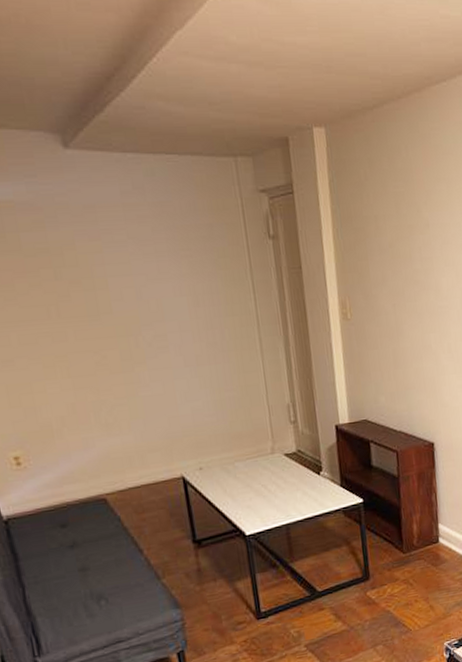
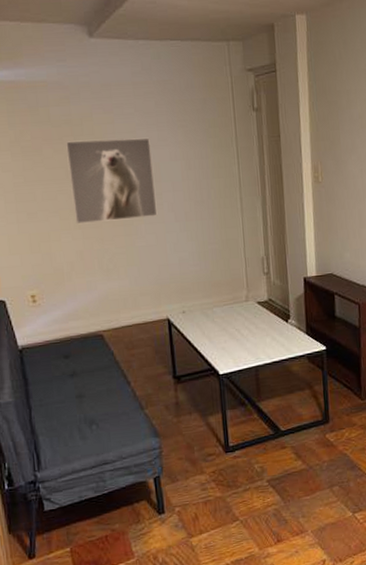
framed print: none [44,269,163,373] -> present [66,137,158,225]

